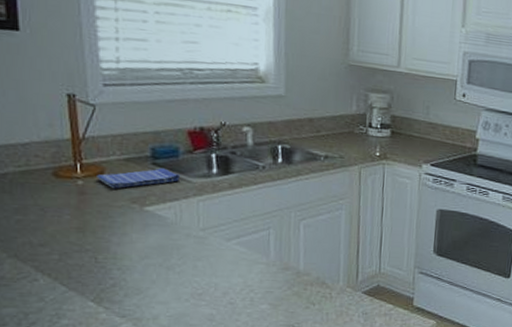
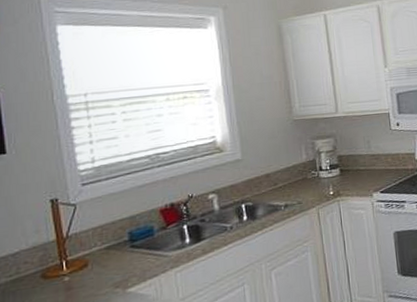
dish towel: present [97,168,181,189] -> none [81,248,158,279]

